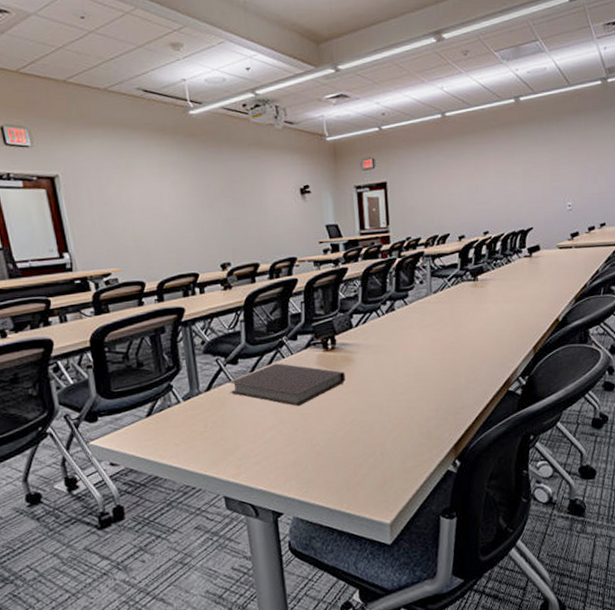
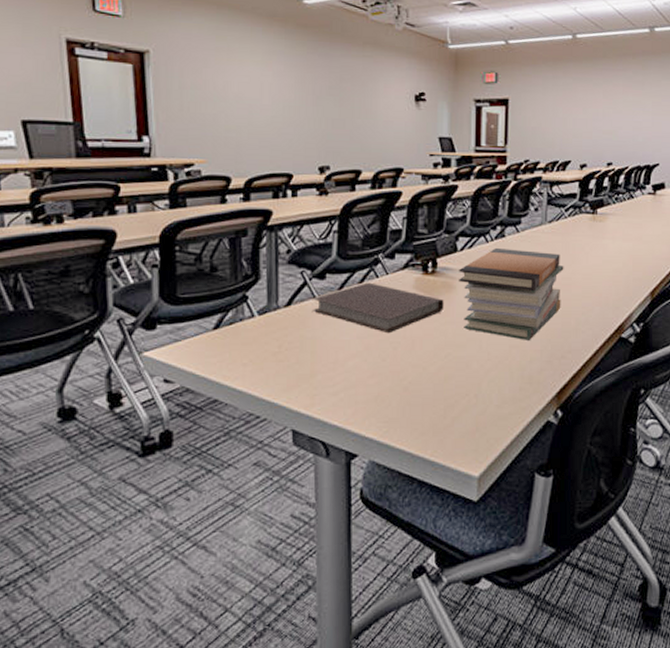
book stack: none [356,320,452,402] -> present [459,247,564,340]

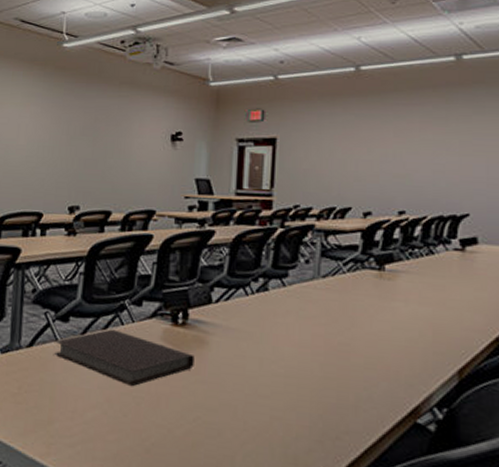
book stack: present [459,247,564,340] -> none [212,301,341,413]

